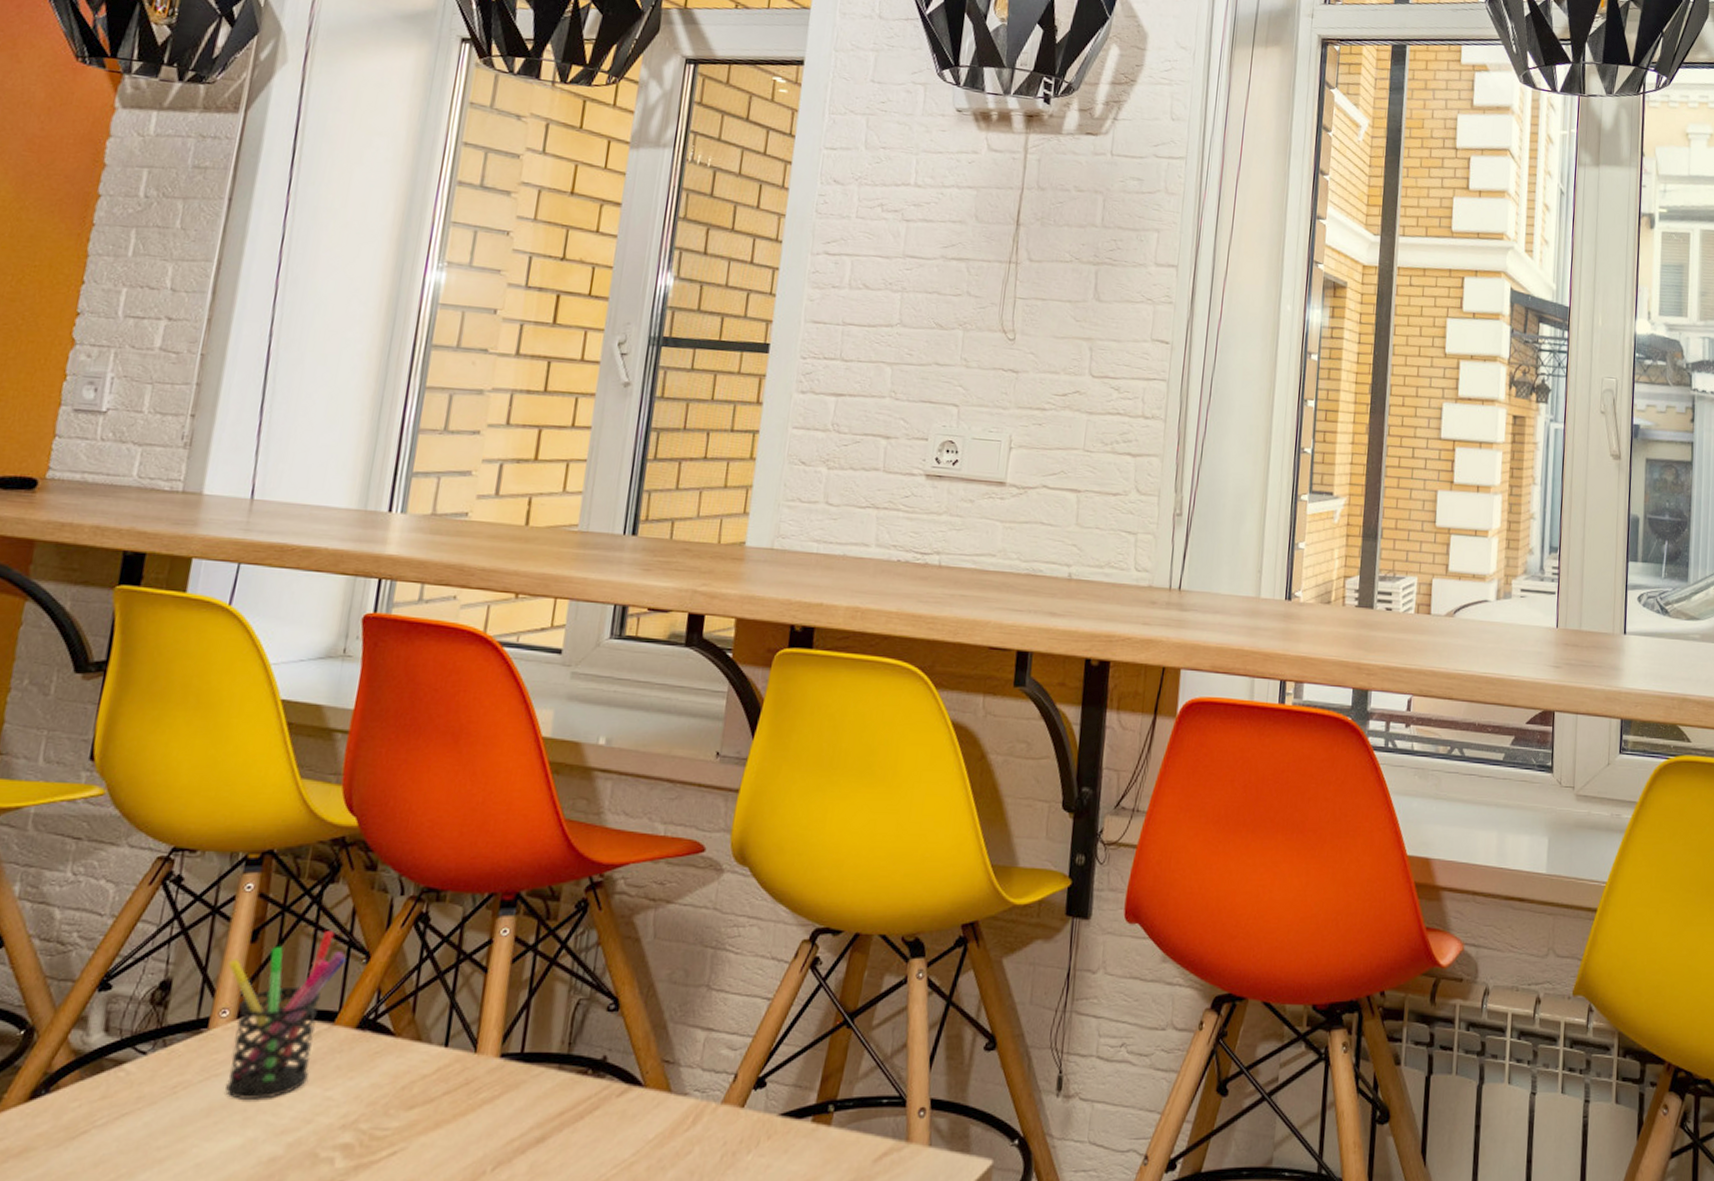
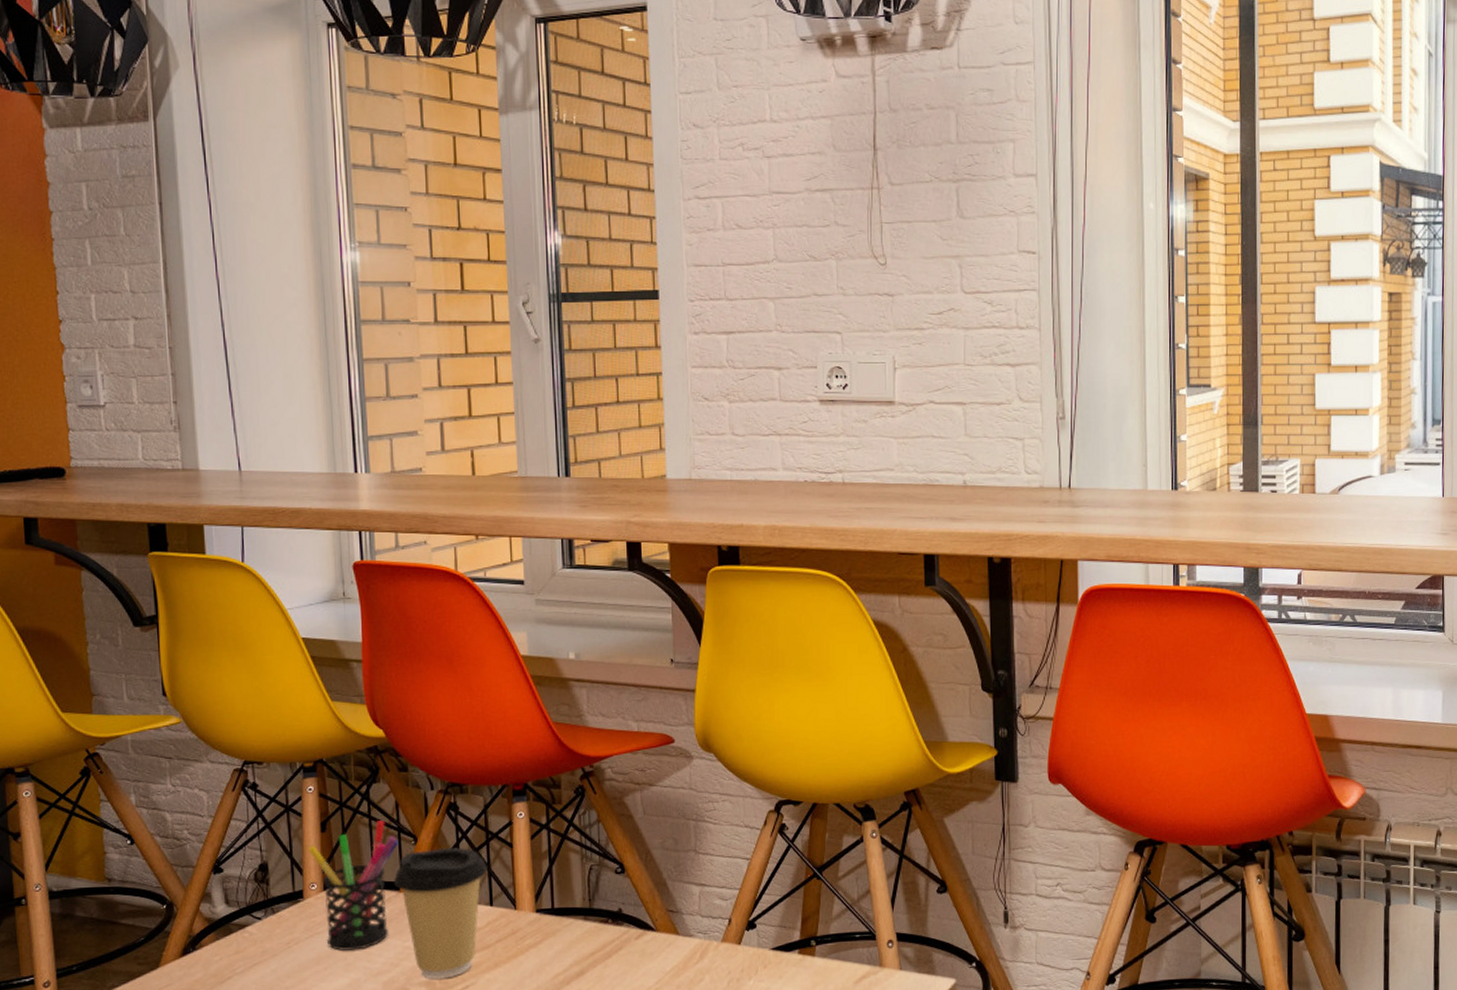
coffee cup: none [328,969,451,1141] -> present [393,847,488,979]

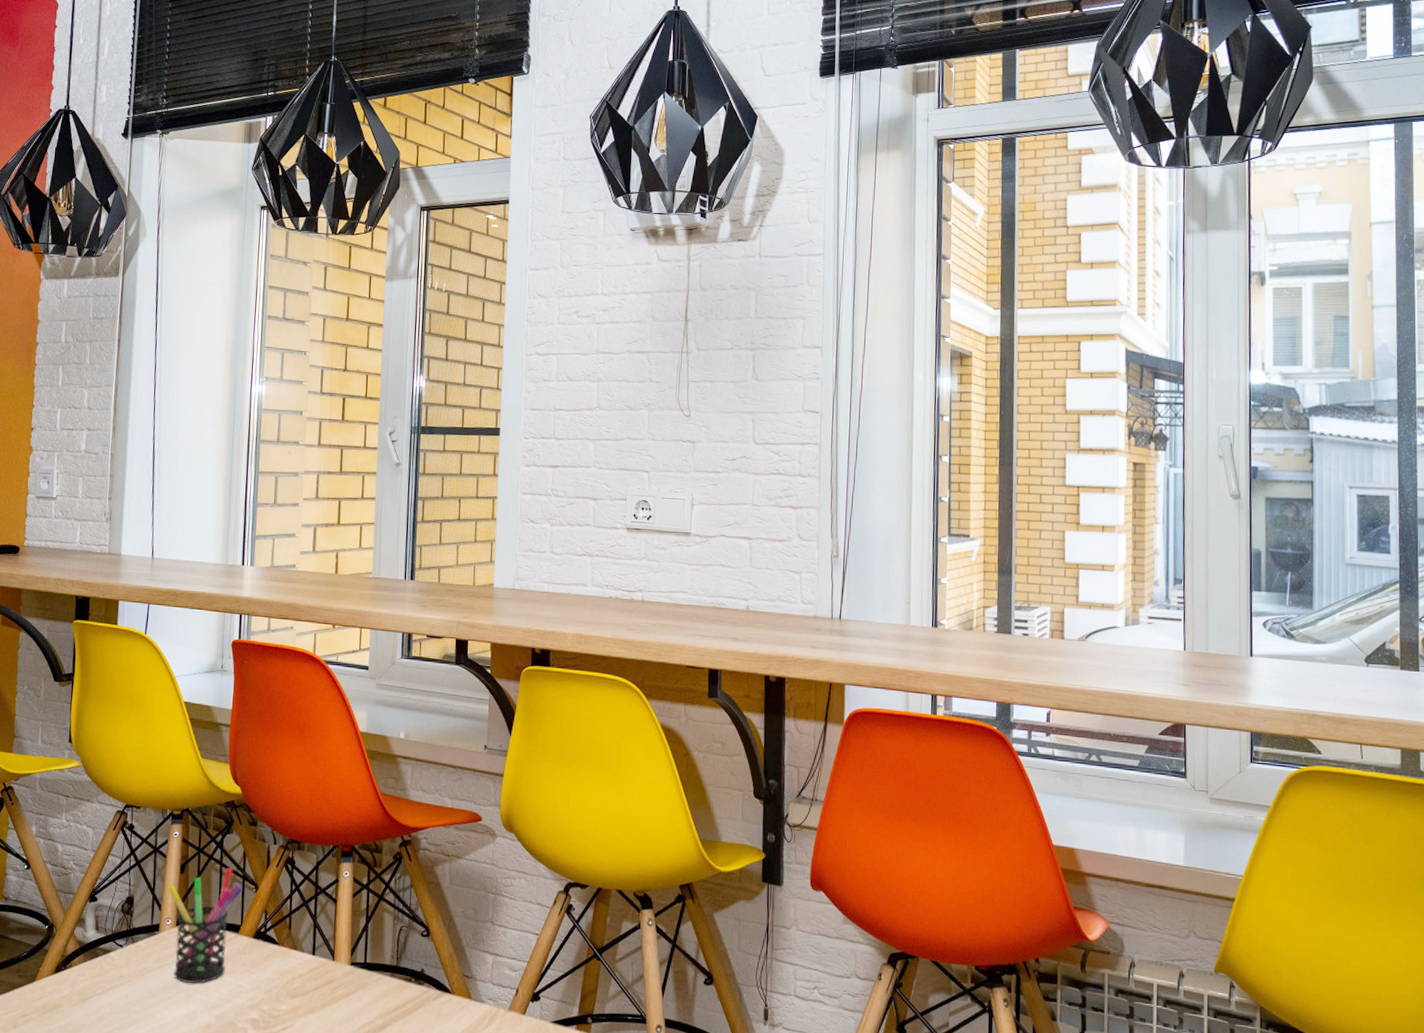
coffee cup: present [393,847,488,979] -> none [234,897,314,1018]

